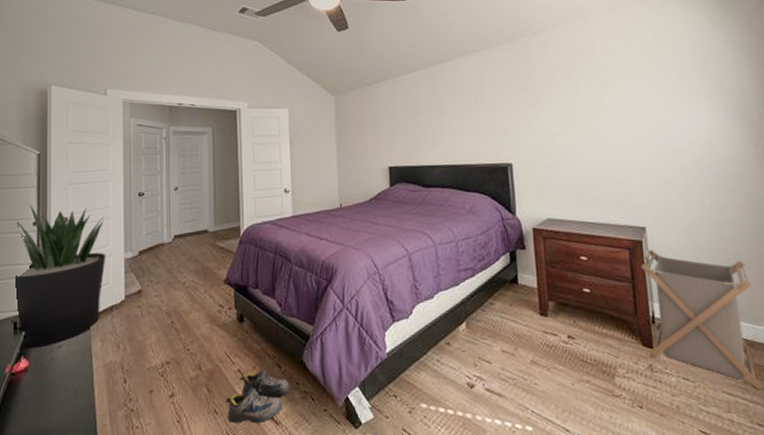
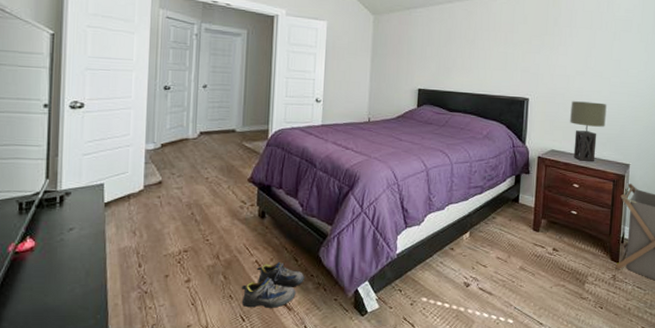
planter: present [15,205,106,349] -> none [21,86,126,229]
table lamp: none [562,159,608,229] -> present [570,101,607,162]

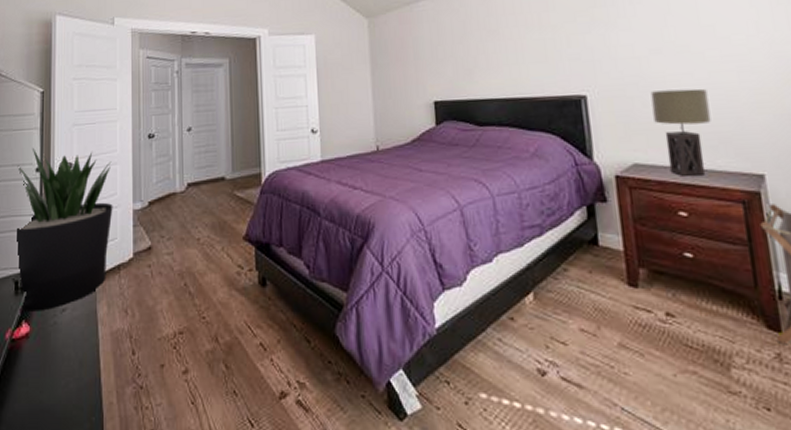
planter: none [21,86,126,229] -> present [17,148,113,312]
shoe: present [241,261,305,308] -> none [246,343,321,408]

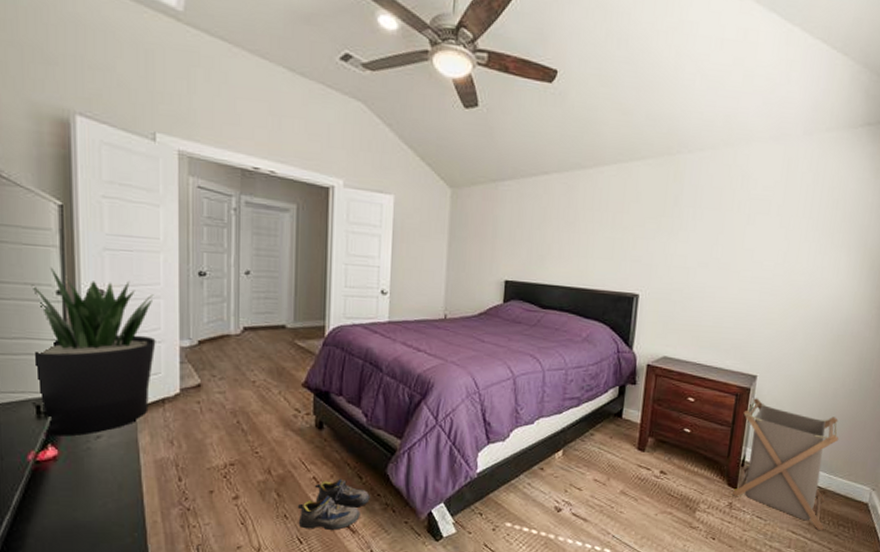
shoe: none [246,343,321,408] -> present [297,478,370,530]
table lamp: present [650,88,711,177] -> none [687,299,734,373]

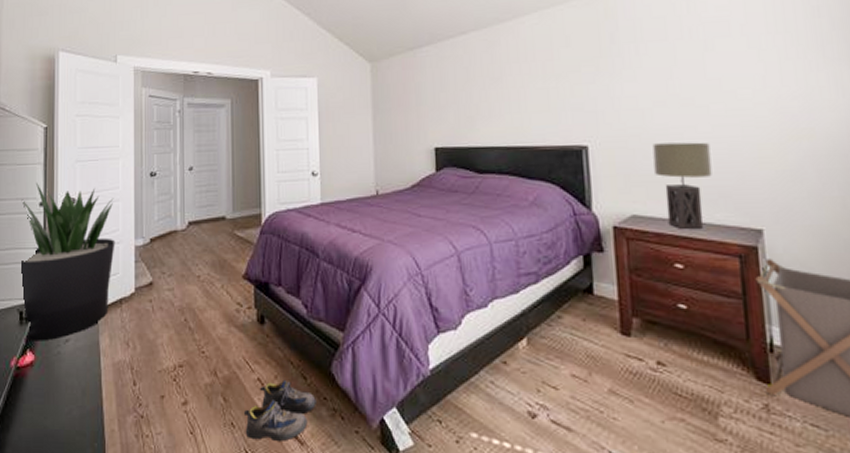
table lamp: none [687,299,734,373] -> present [652,142,712,230]

